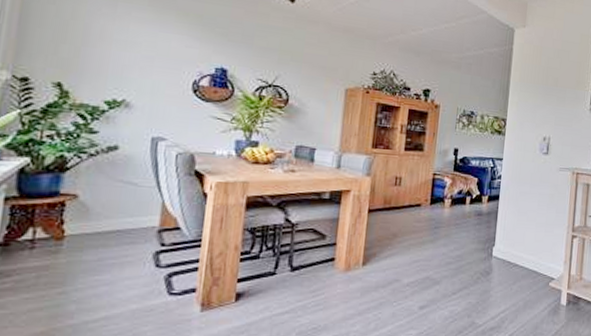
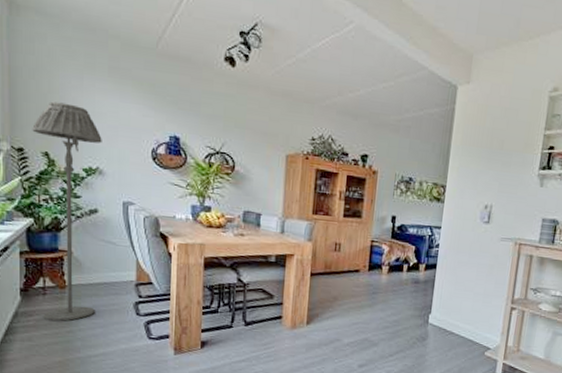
floor lamp: none [25,28,133,282] -> present [32,101,102,322]

